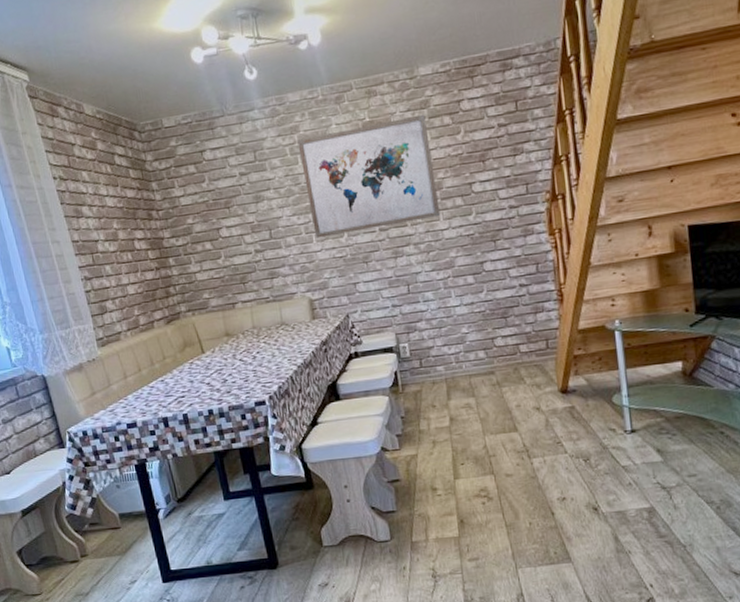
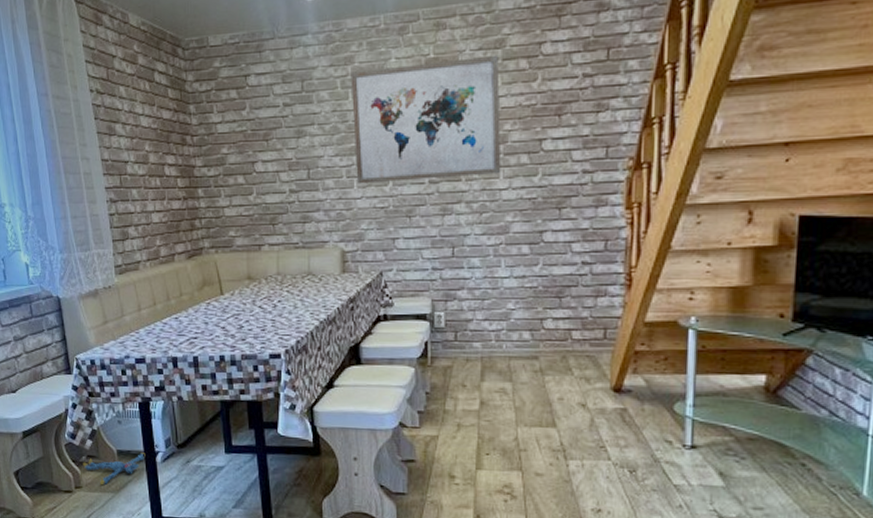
plush toy: none [86,512,148,550] -> present [83,452,146,486]

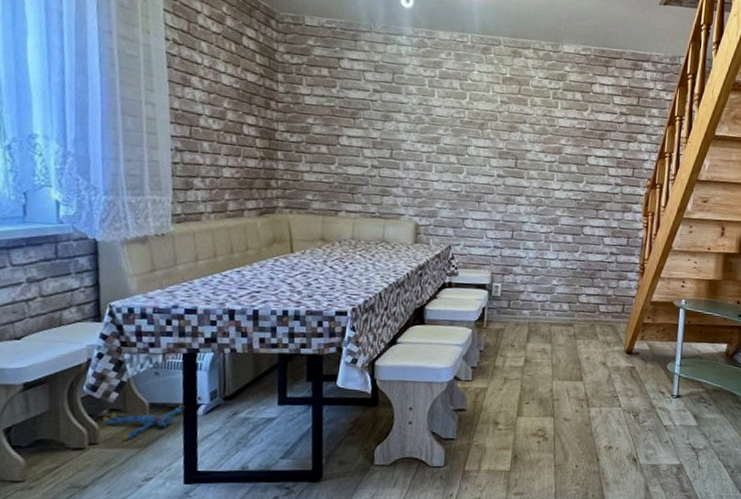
wall art: present [350,54,501,184] -> none [435,74,560,177]

